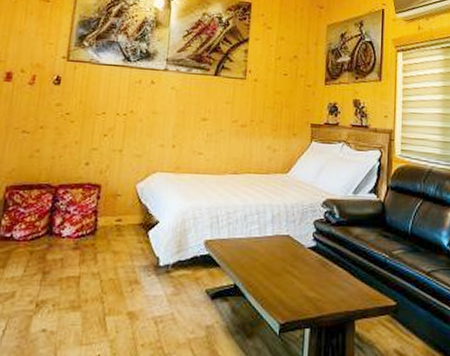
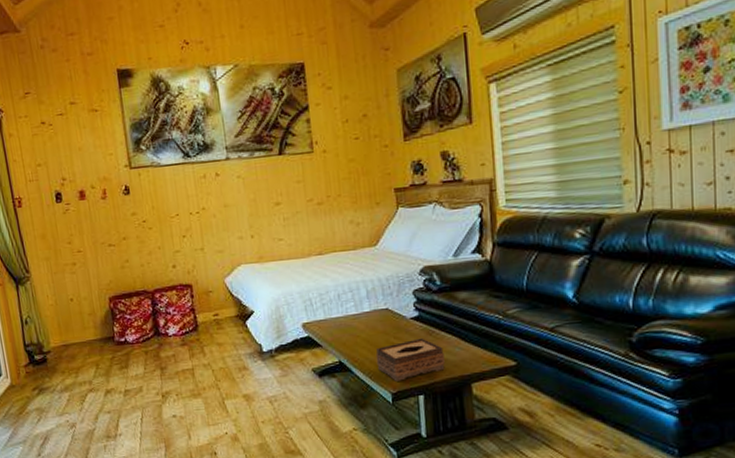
tissue box: none [270,268,334,311] -> present [375,337,445,381]

